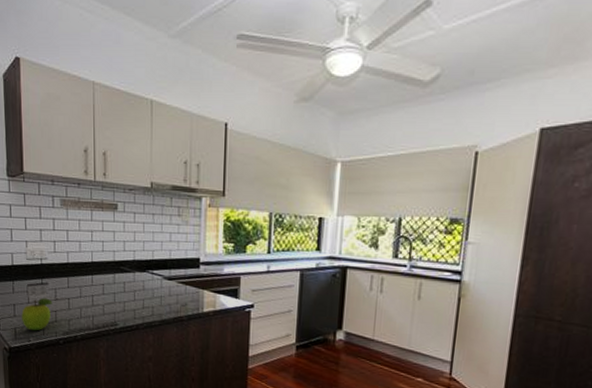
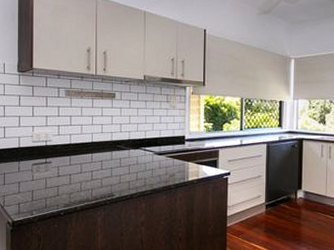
fruit: present [21,297,53,331] -> none [26,175,55,205]

